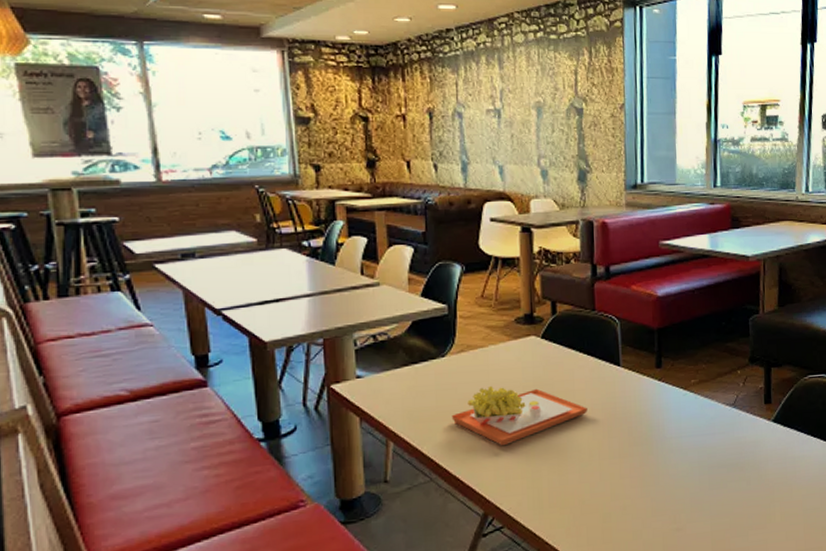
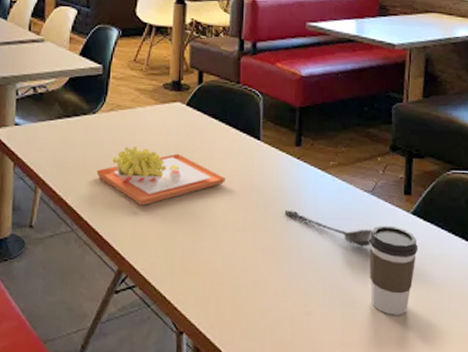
spoon: none [649,432,736,459] -> present [284,210,373,247]
coffee cup: none [733,435,780,520] -> present [369,225,418,315]

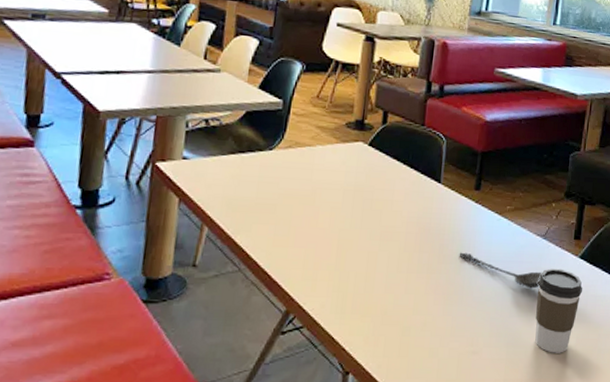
french fries: present [96,145,225,206] -> none [269,184,403,246]

